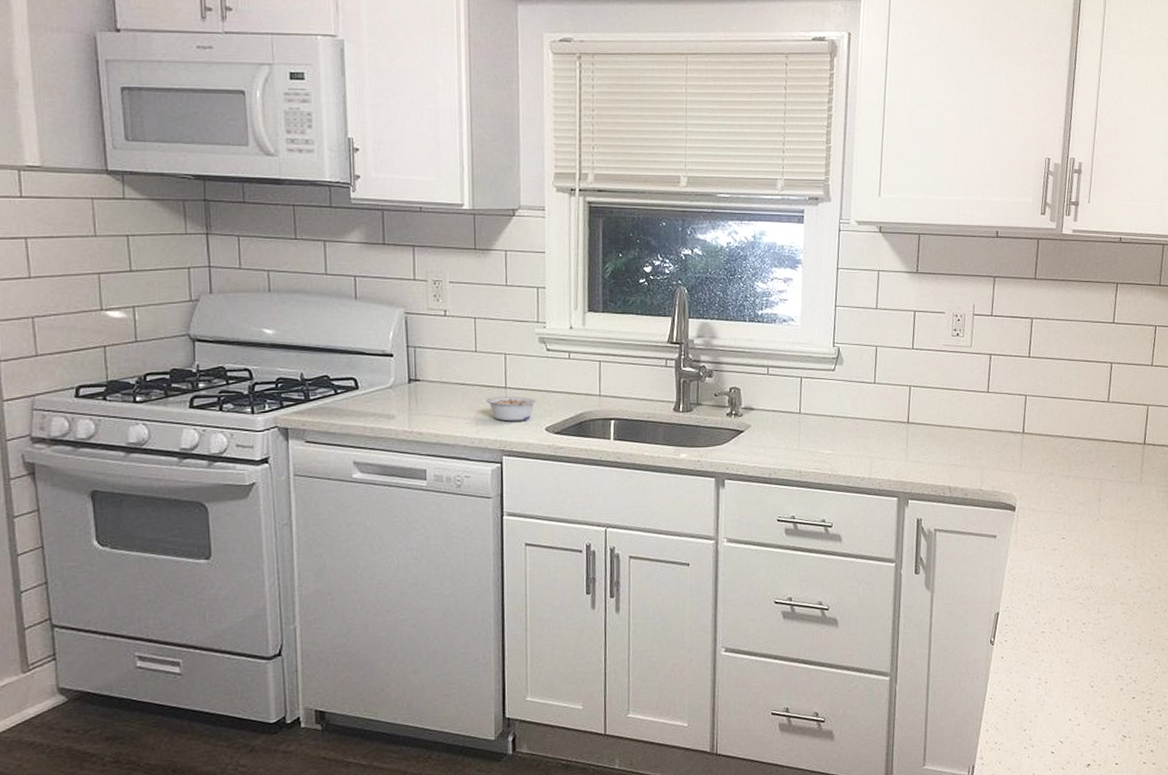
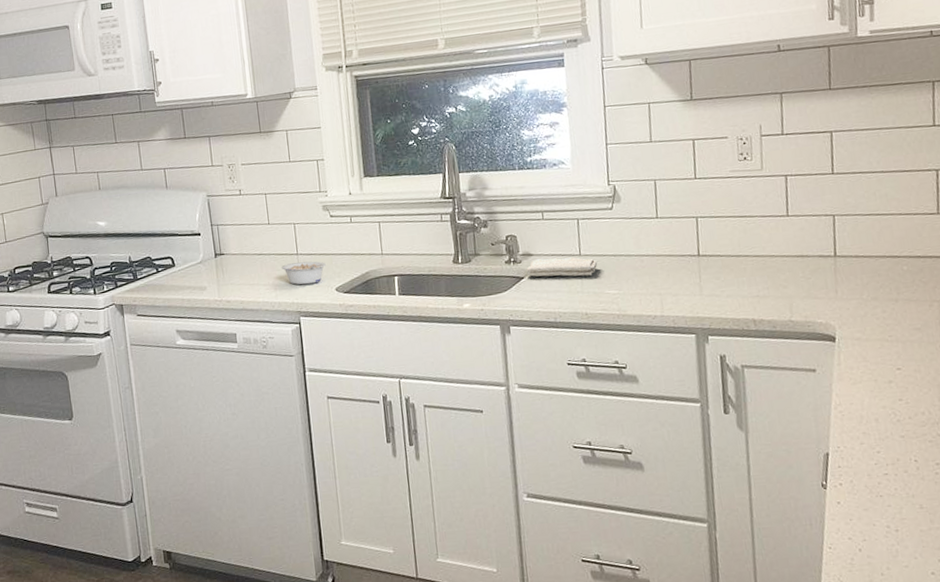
washcloth: none [745,414,816,435] -> present [525,257,598,277]

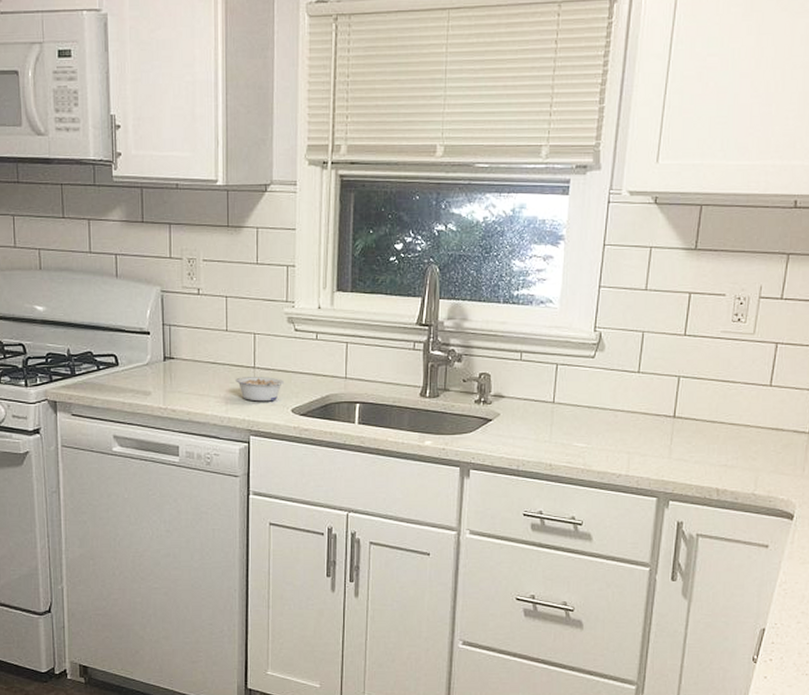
washcloth: present [525,257,598,277] -> none [494,402,570,425]

